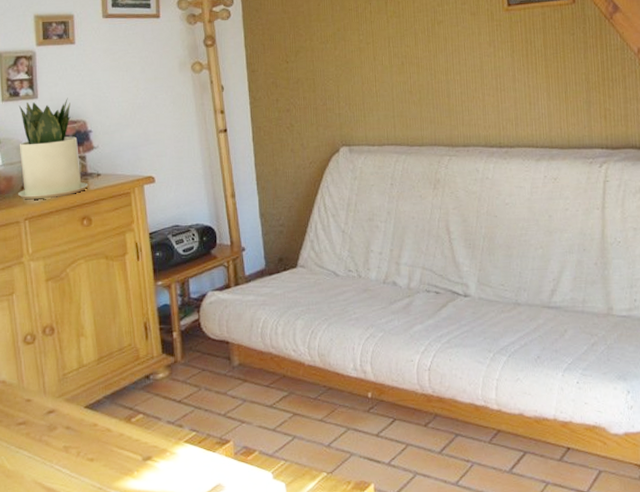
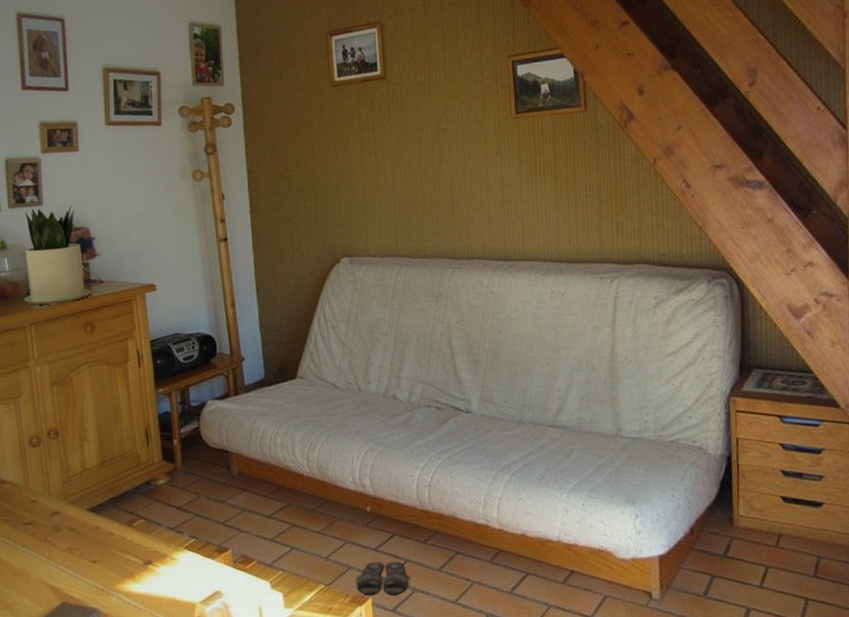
slippers: none [358,446,411,482] -> present [356,561,410,596]

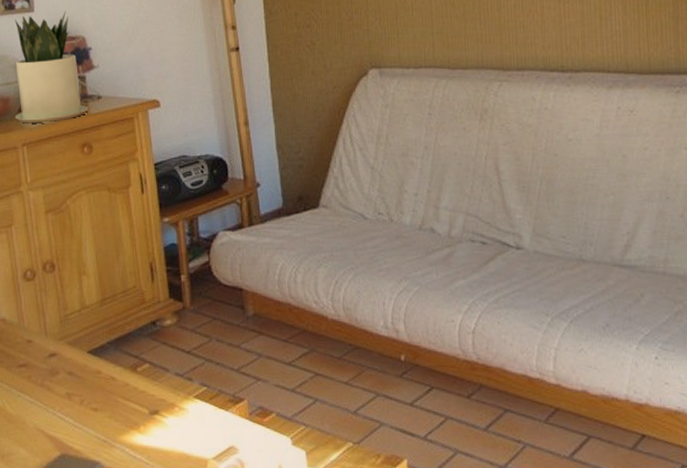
slippers: present [356,561,410,596] -> none [389,418,451,458]

